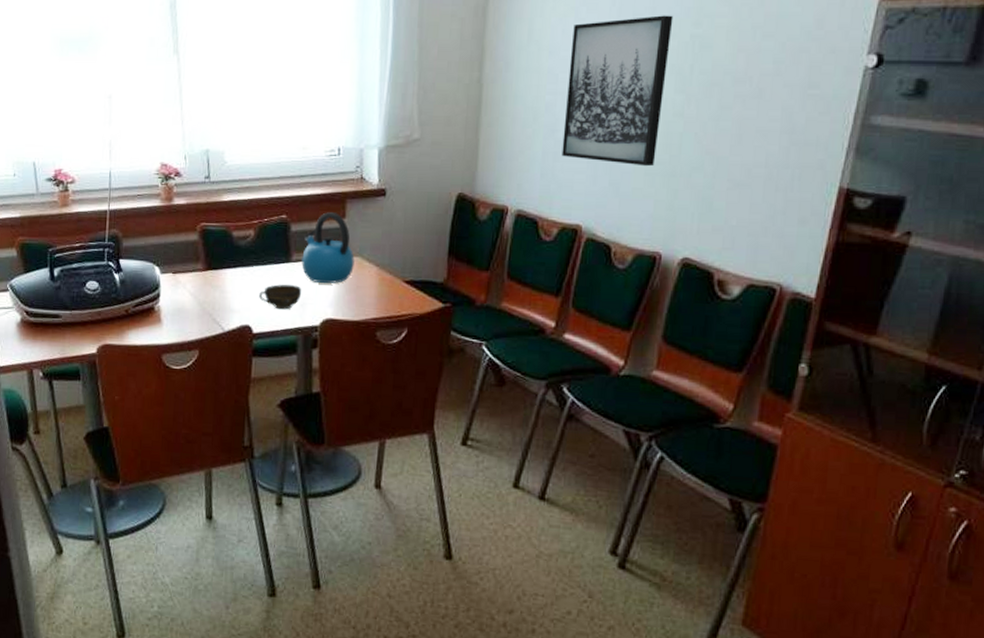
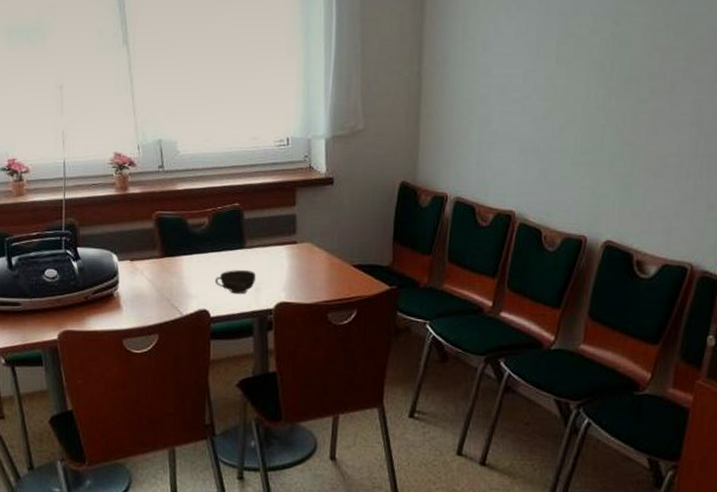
kettle: present [301,212,355,284] -> none [255,200,305,269]
wall art: present [561,15,674,167] -> none [496,14,596,156]

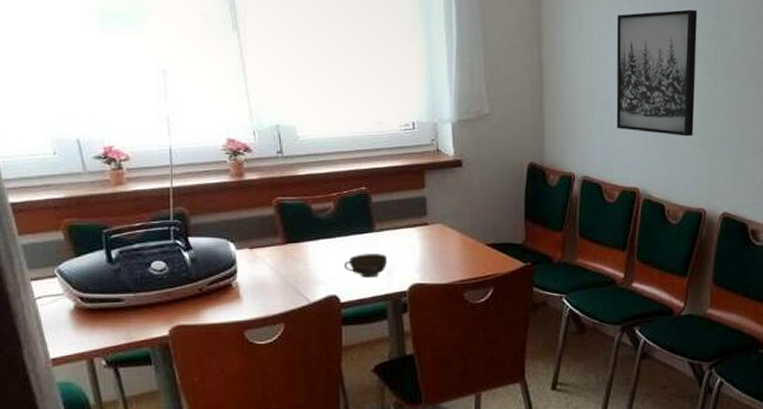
wall art: none [496,14,596,156] -> present [616,9,698,137]

